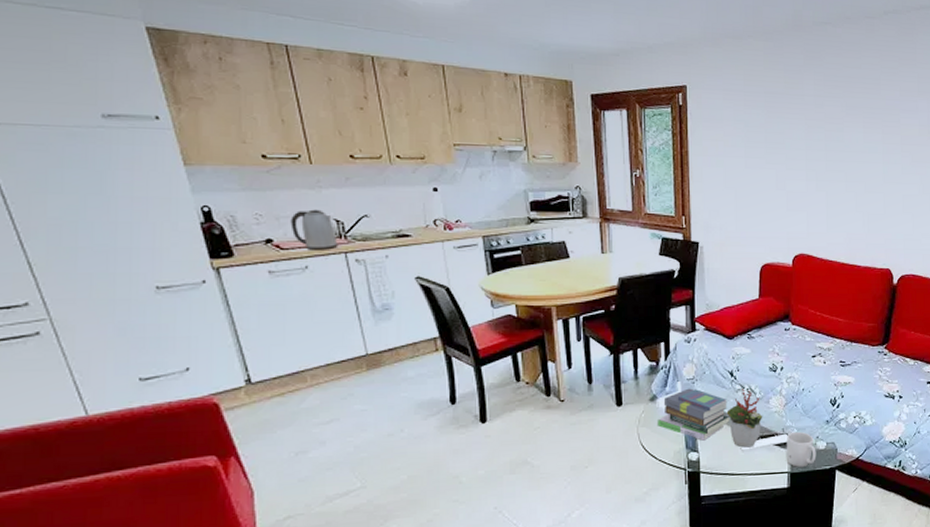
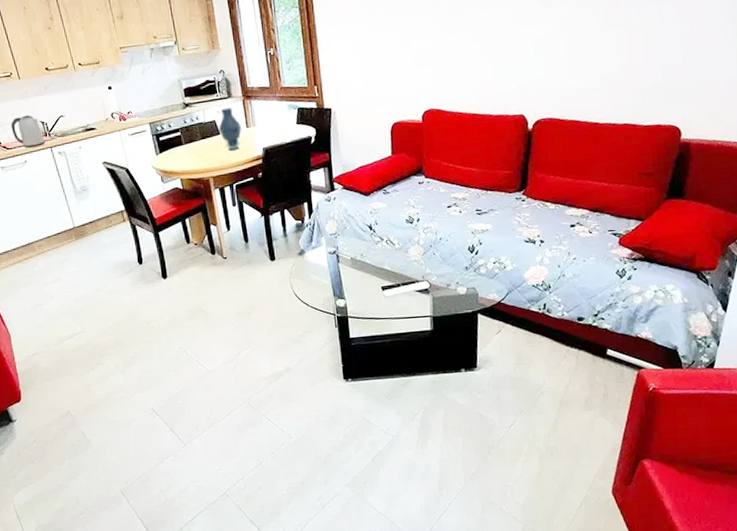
vase: none [568,228,595,277] -> present [218,107,242,151]
books: present [658,388,730,441] -> none [307,242,372,289]
decorative plant: present [726,389,763,448] -> none [368,240,403,294]
mug: present [786,431,816,467] -> none [427,278,458,311]

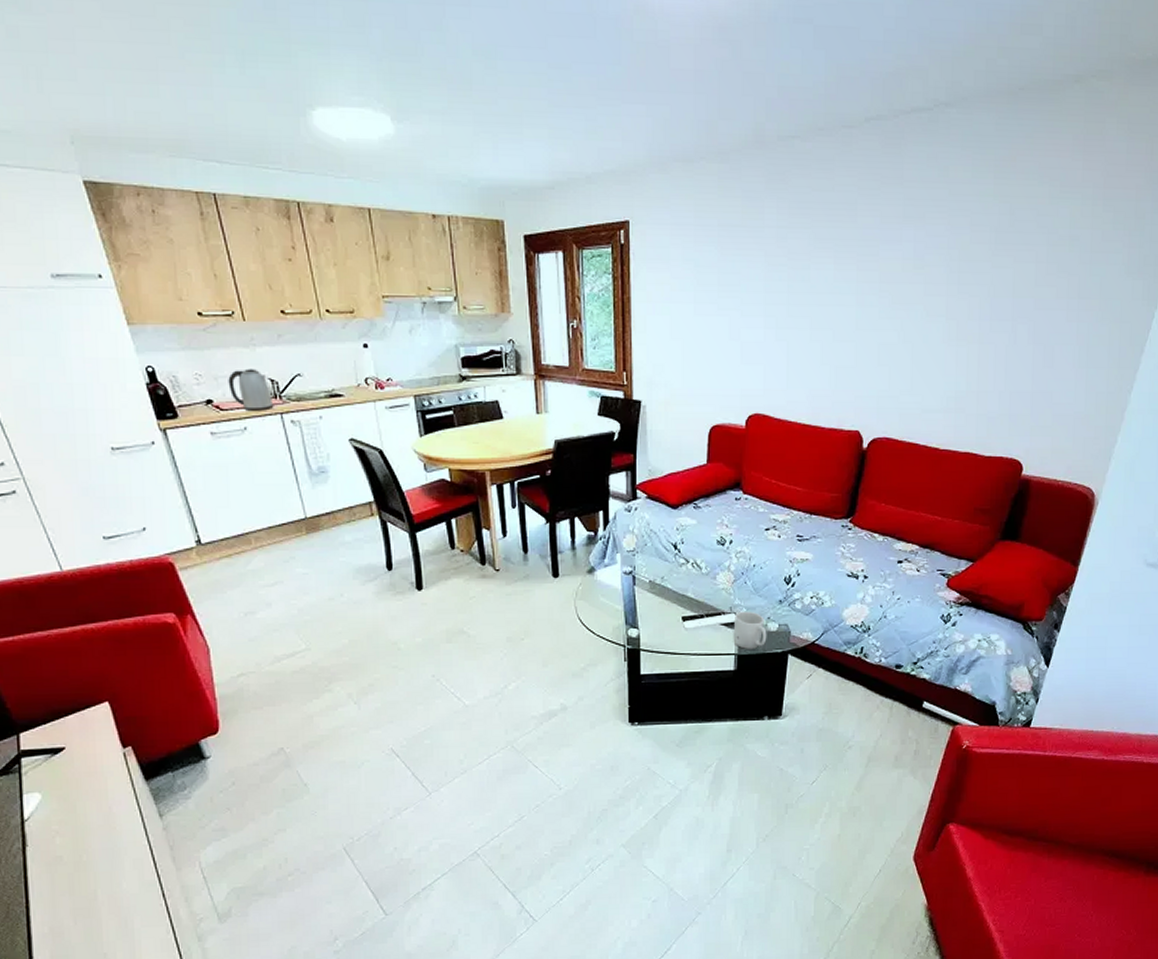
vase: present [218,107,242,151] -> none [501,386,530,440]
mug: none [427,278,458,311] -> present [733,611,767,649]

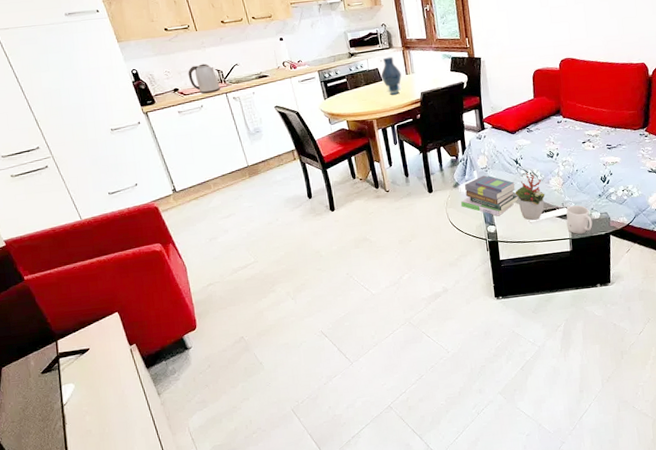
vase: none [501,386,530,440] -> present [381,57,402,95]
books: none [596,561,673,617] -> present [461,175,519,216]
decorative plant: none [669,563,709,626] -> present [515,173,545,220]

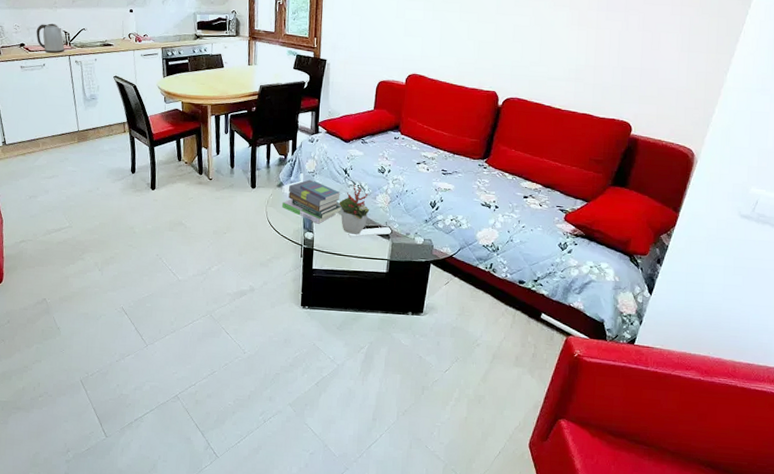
vase: present [381,57,402,95] -> none [223,44,244,84]
mug: present [566,205,593,234] -> none [387,226,414,257]

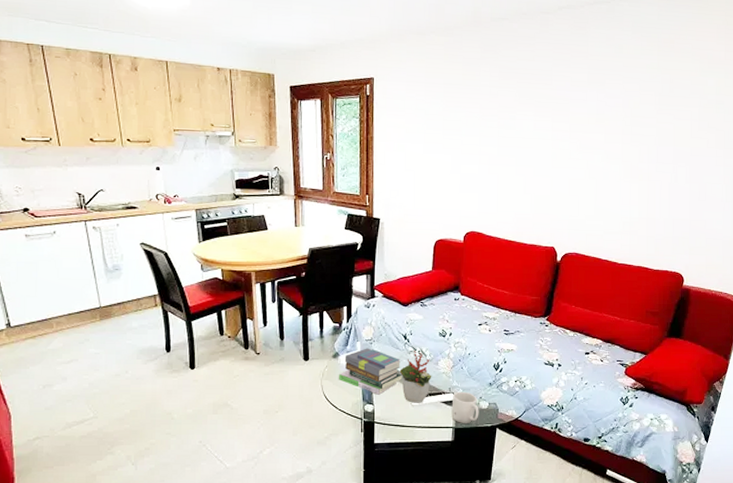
kettle: present [36,23,65,54] -> none [43,184,80,220]
mug: none [387,226,414,257] -> present [451,391,479,423]

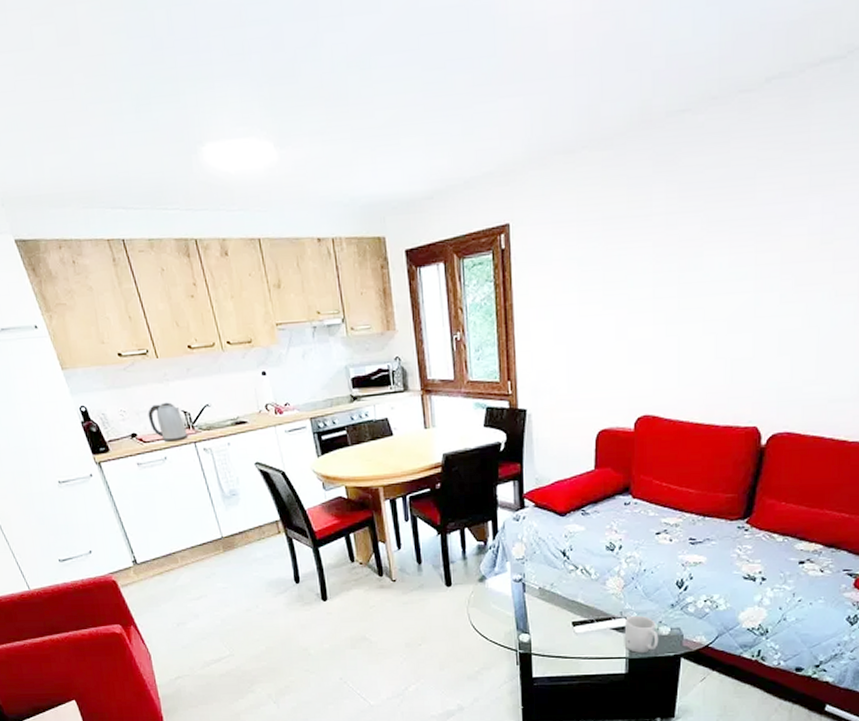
kettle: none [43,184,80,220] -> present [147,402,189,443]
books: present [339,348,403,395] -> none [487,568,563,623]
decorative plant: present [399,351,432,403] -> none [558,569,599,631]

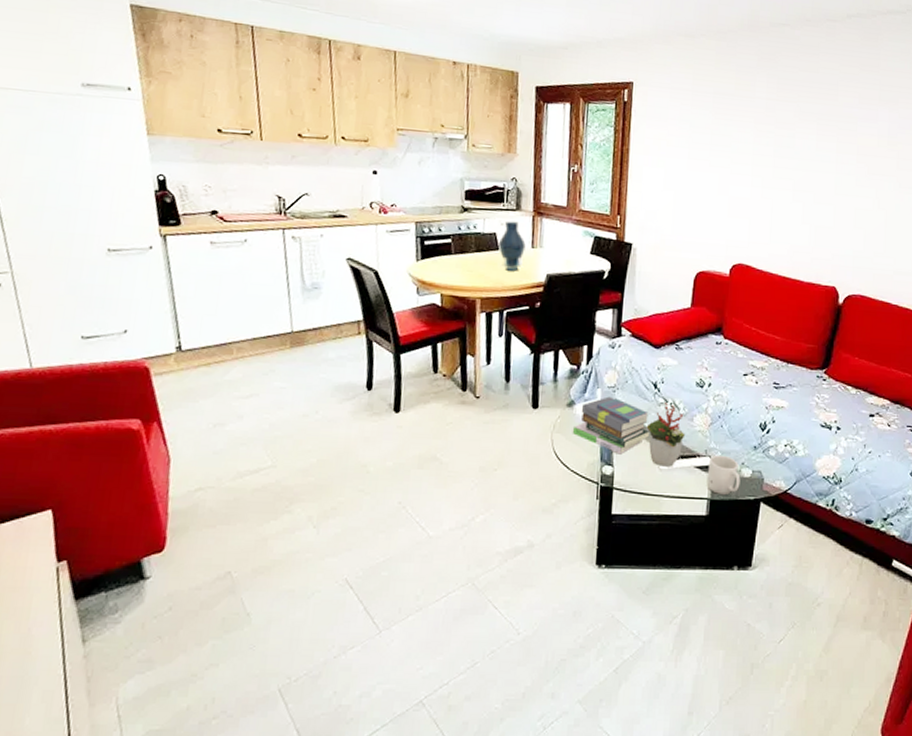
kettle: present [147,402,189,443] -> none [235,184,278,227]
vase: none [391,403,419,455] -> present [498,221,526,271]
books: none [487,568,563,623] -> present [573,396,650,455]
decorative plant: none [558,569,599,631] -> present [646,402,686,467]

